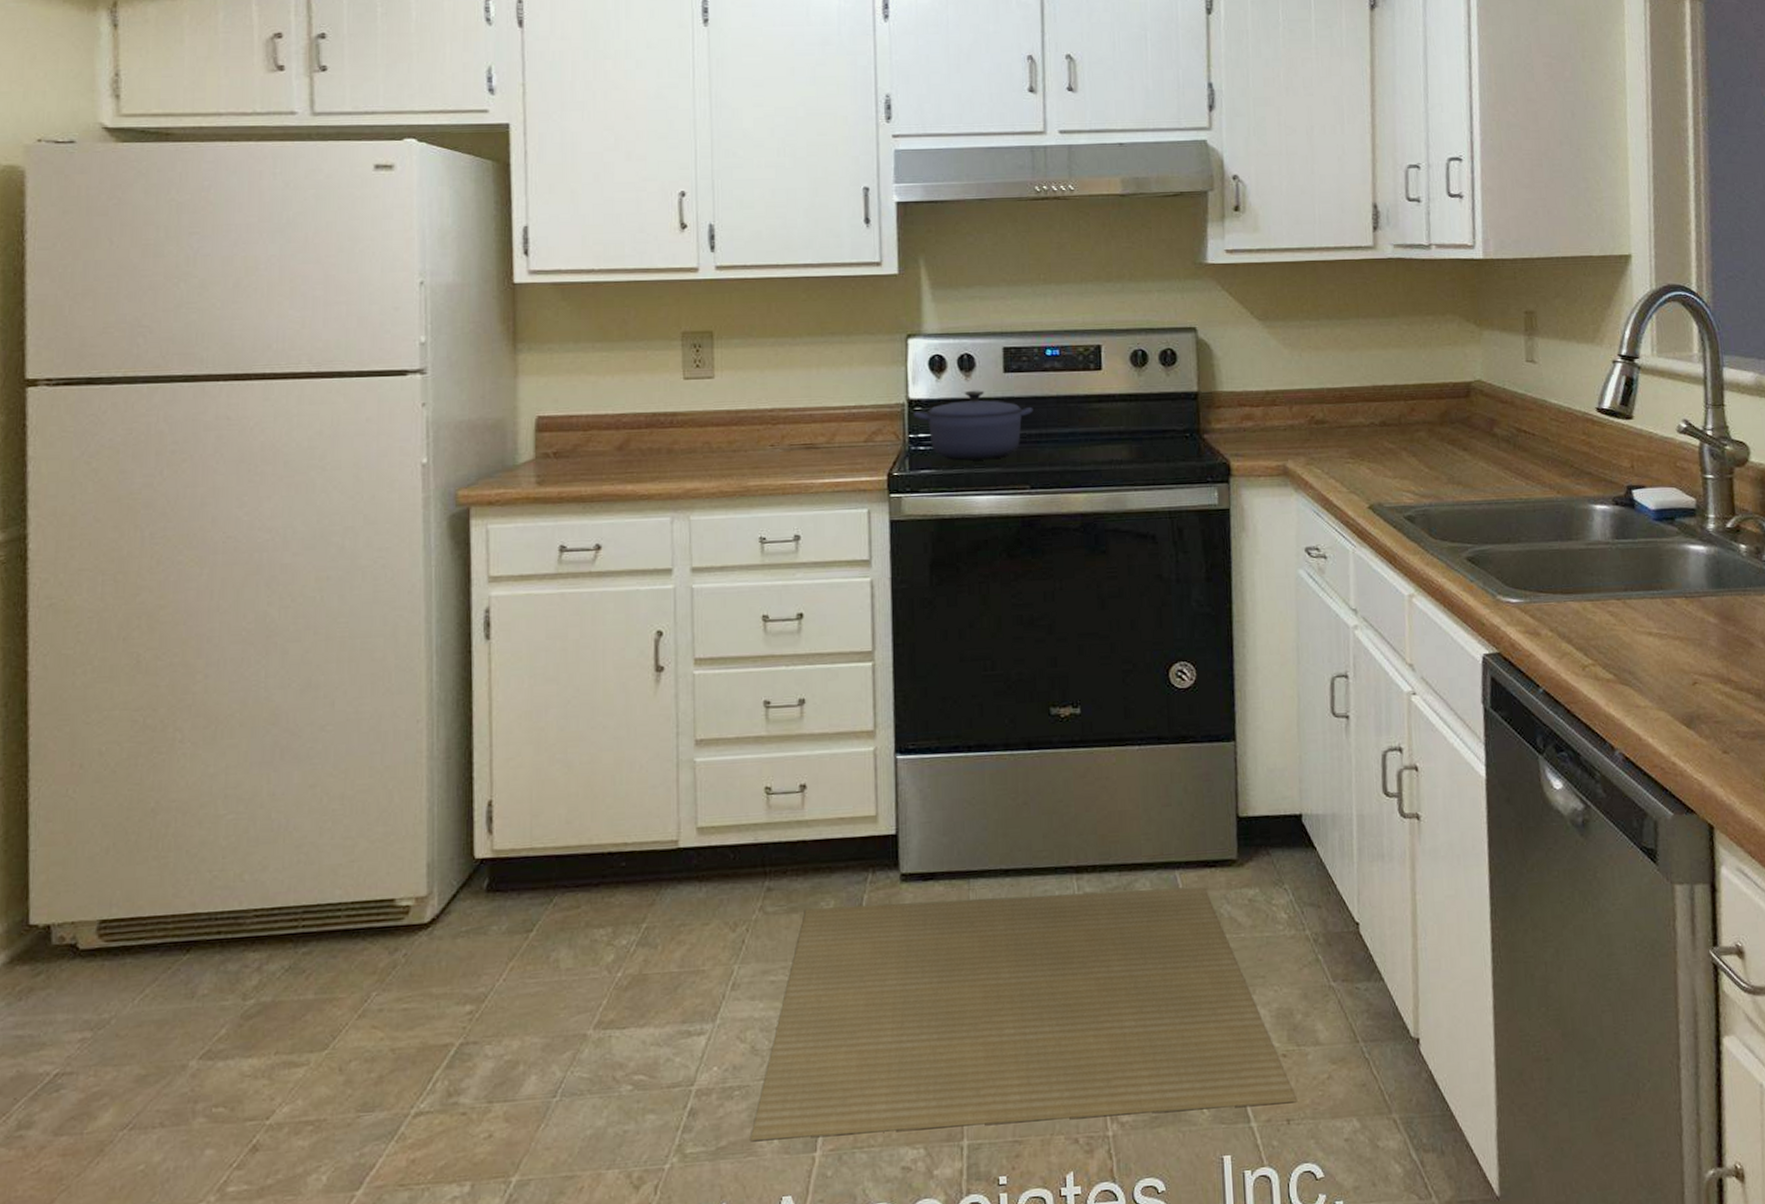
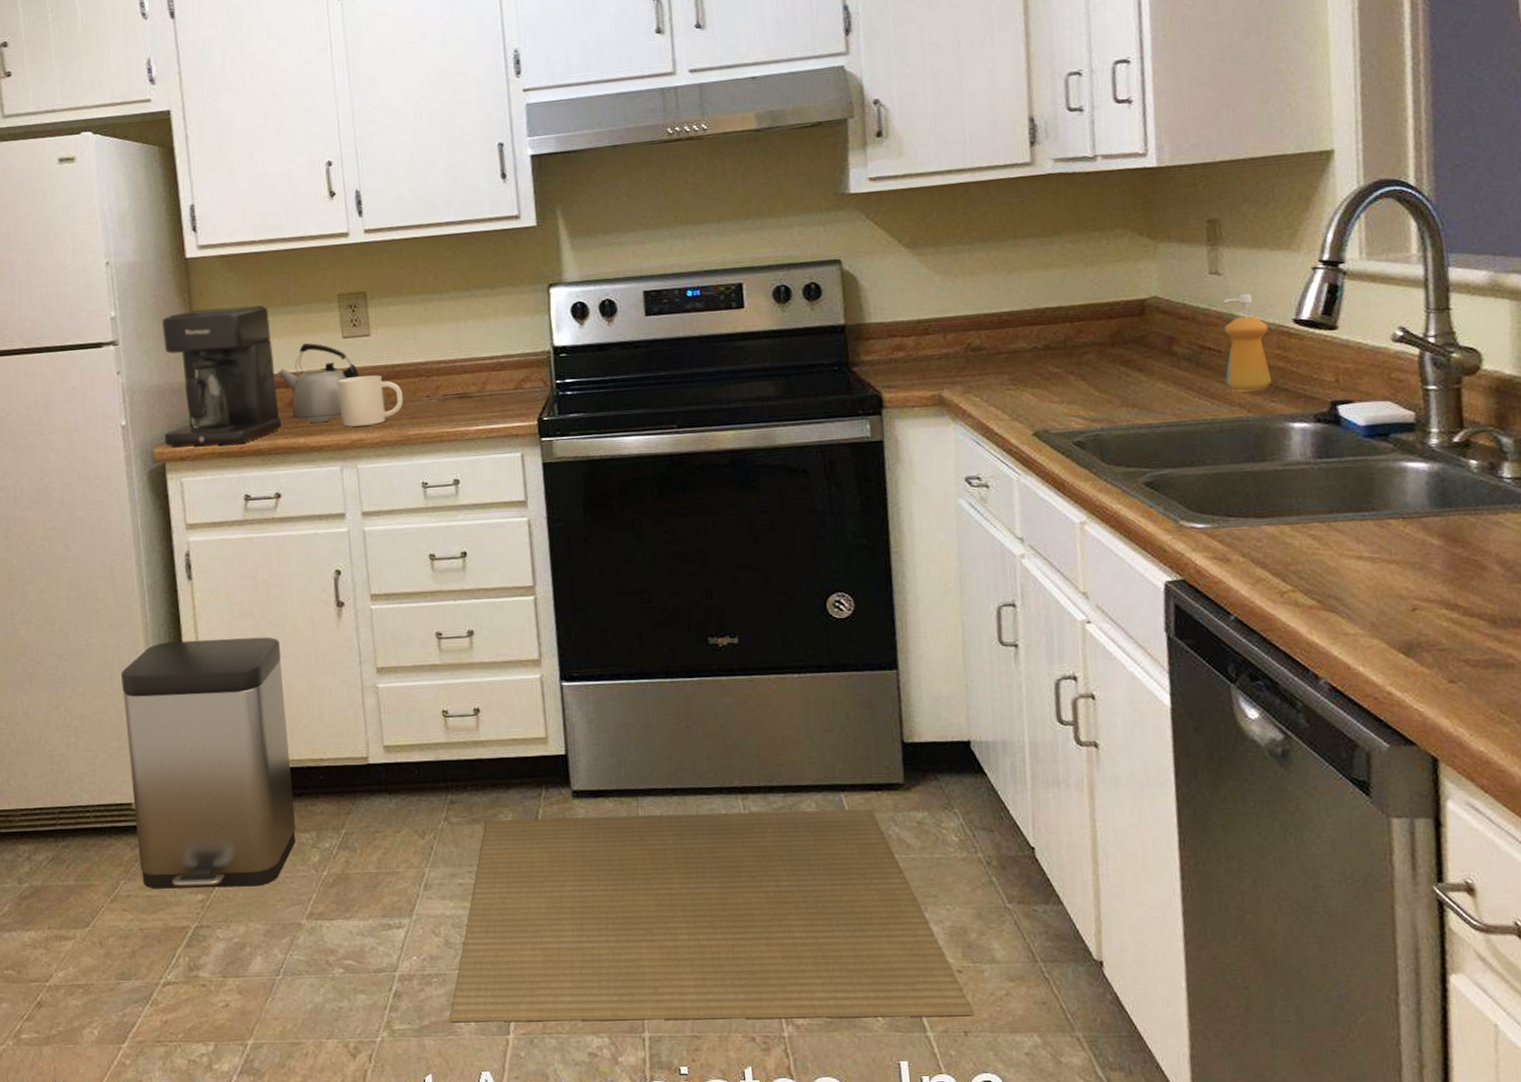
pedal bin: none [395,705,589,1001] -> present [121,637,296,889]
coffee maker: none [471,338,608,489] -> present [162,305,282,446]
kettle: none [607,382,700,470] -> present [277,342,360,424]
mug: none [675,419,745,475] -> present [338,375,404,427]
cooking pot: present [913,390,1033,461] -> none [558,334,677,404]
soap dispenser: none [1537,382,1578,474] -> present [1223,294,1273,392]

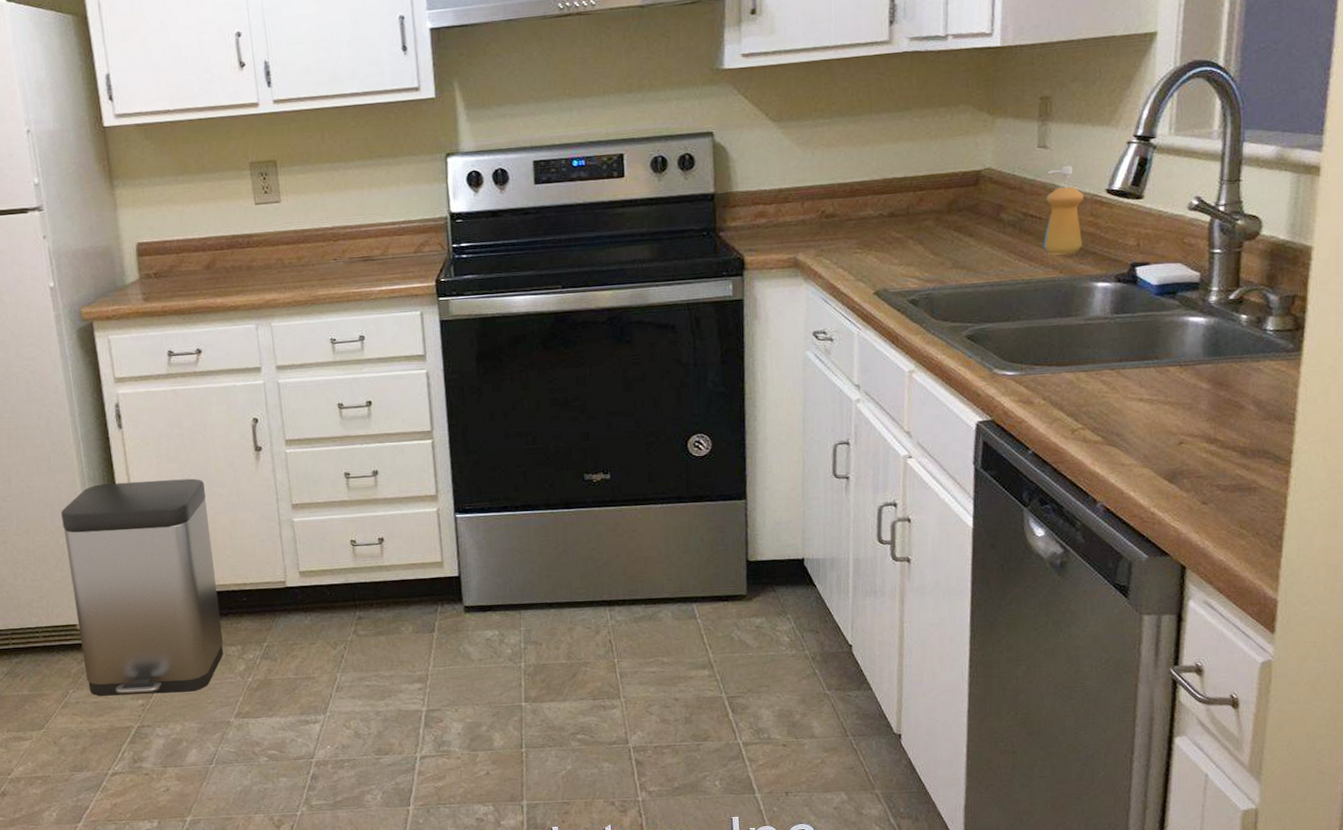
coffee maker: present [162,305,282,446] -> none [84,173,200,306]
kettle: present [277,342,360,424] -> none [194,209,272,285]
mug: present [338,375,404,427] -> none [251,239,313,288]
doormat: present [450,808,975,1023] -> none [359,616,795,798]

